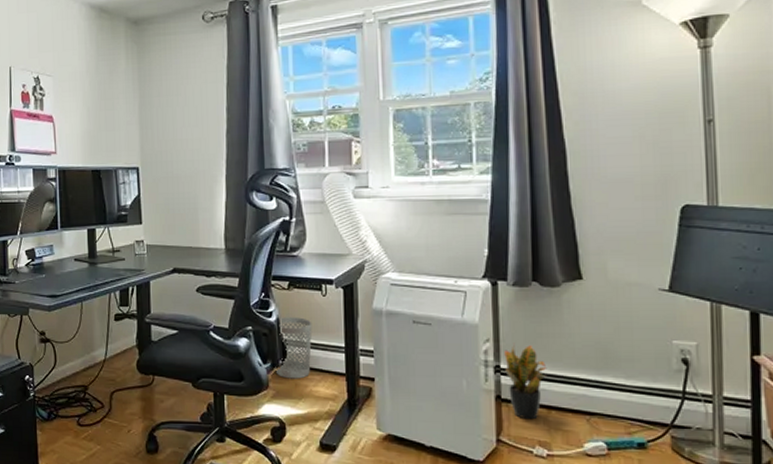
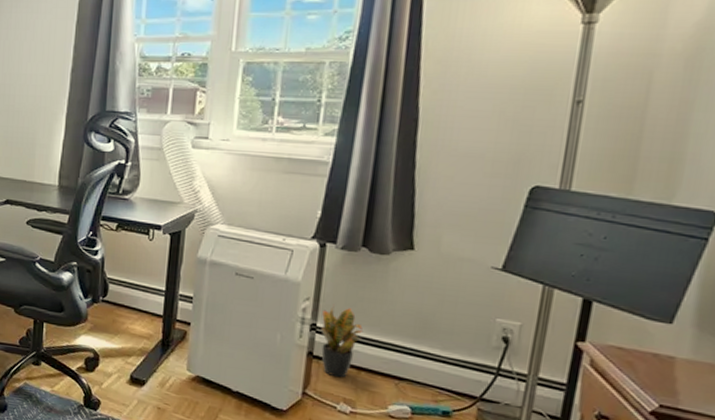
wastebasket: present [275,317,312,379] -> none [95,256,136,316]

